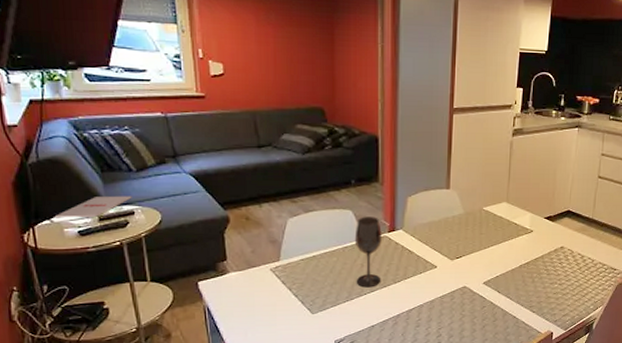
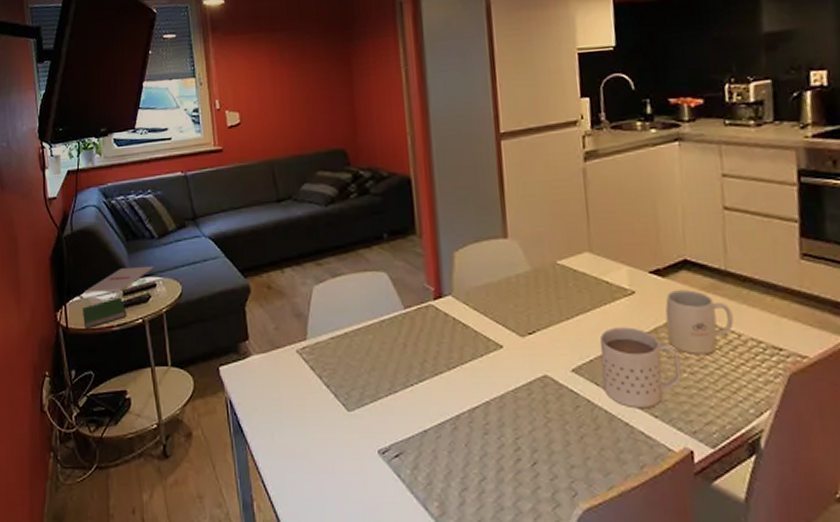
hardcover book: none [52,222,104,249] -> present [81,297,127,328]
wine glass: present [354,217,382,288] -> none [392,279,429,376]
mug: none [503,254,554,307] -> present [599,327,682,409]
mug: none [549,230,591,272] -> present [665,290,734,354]

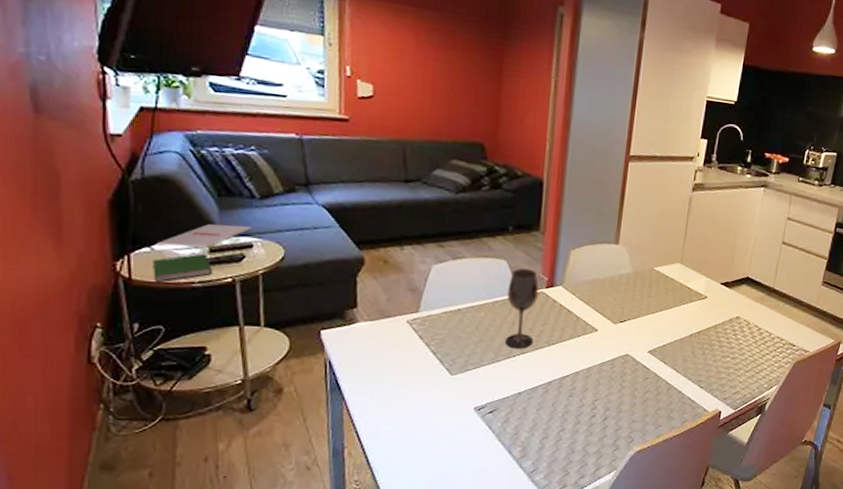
wine glass: none [392,279,429,376] -> present [504,268,539,349]
mug: present [599,327,682,409] -> none [669,322,728,382]
mug: present [665,290,734,354] -> none [722,298,770,346]

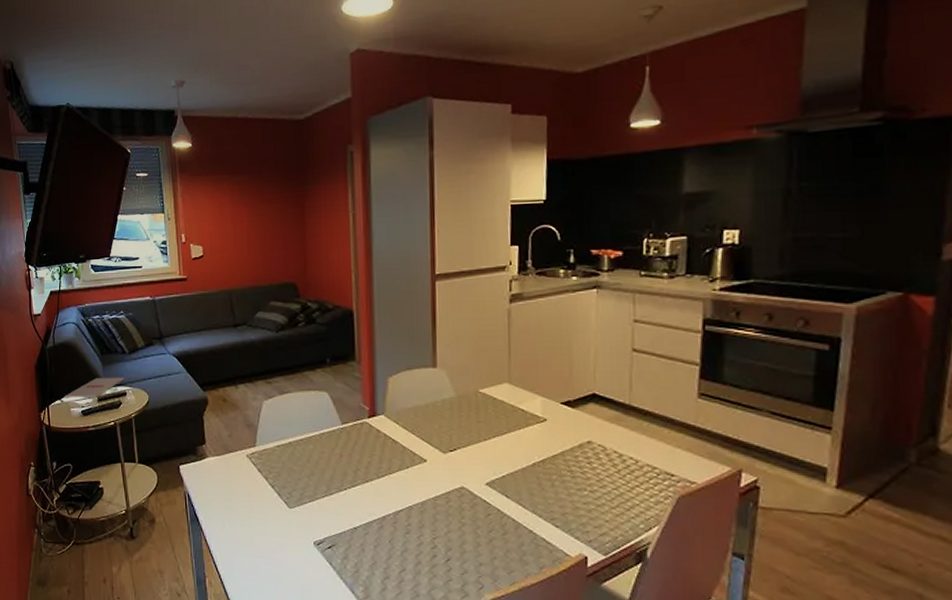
hardcover book: present [151,253,213,282] -> none [62,402,101,428]
wine glass: present [504,268,539,349] -> none [331,399,361,482]

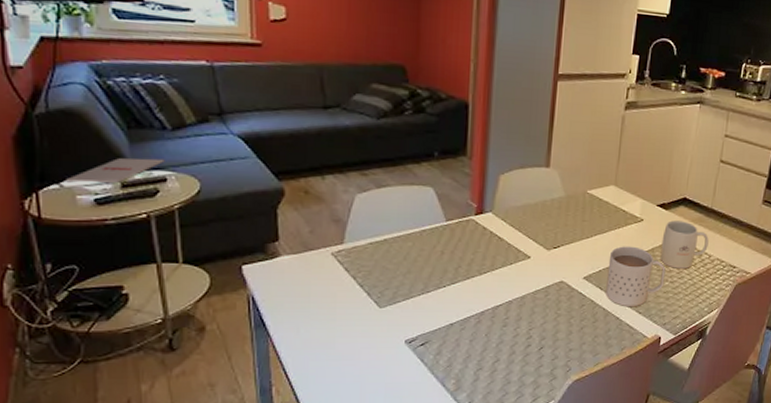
mug: none [512,449,583,520] -> present [606,246,666,307]
mug: none [572,420,633,476] -> present [660,220,709,269]

